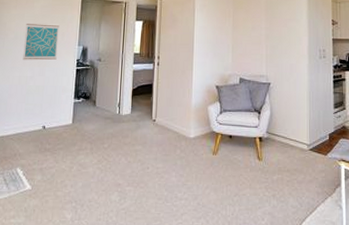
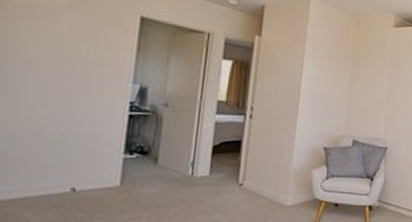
wall art: present [23,24,59,60] -> none [37,44,103,99]

